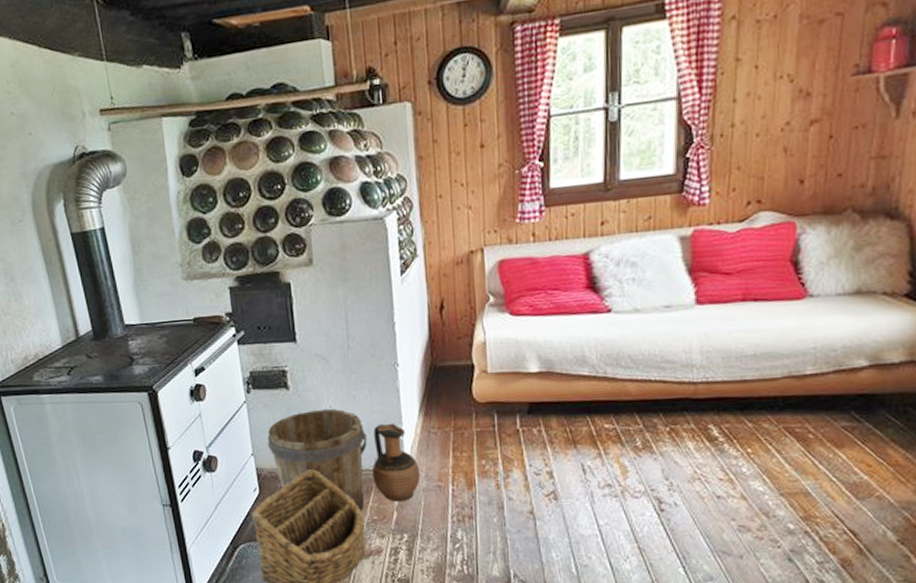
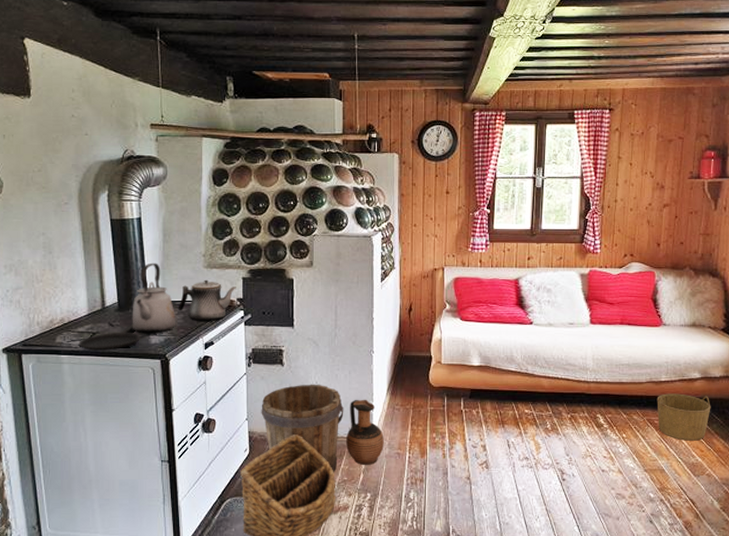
frying pan: none [57,354,122,388] -> present [78,324,140,351]
kettle: none [108,279,160,365] -> present [132,262,176,334]
teapot: none [159,293,223,344] -> present [178,279,236,321]
basket: none [798,389,885,453] -> present [656,393,711,441]

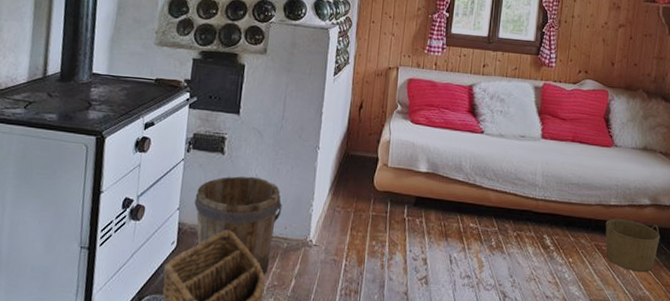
frying pan: present [78,324,140,351] -> none [12,96,79,123]
kettle: present [132,262,176,334] -> none [71,34,118,109]
teapot: present [178,279,236,321] -> none [121,57,186,101]
ceramic jug: present [346,399,384,465] -> none [280,196,321,270]

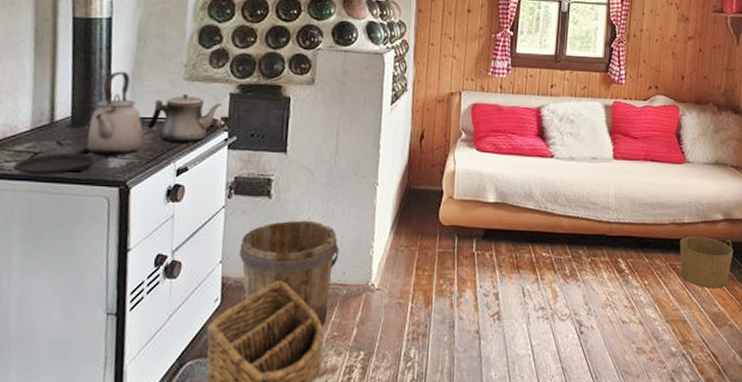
frying pan: none [12,96,79,123] -> present [13,144,96,175]
kettle: none [71,34,118,109] -> present [86,71,144,156]
teapot: none [121,57,186,101] -> present [147,93,222,143]

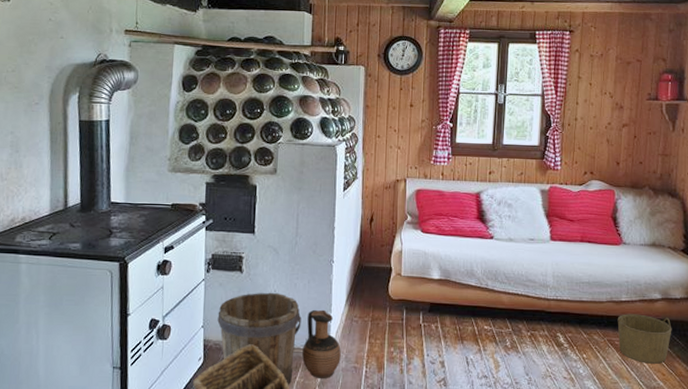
frying pan: present [13,144,96,175] -> none [38,226,100,252]
kettle: present [86,71,144,156] -> none [92,164,138,236]
teapot: present [147,93,222,143] -> none [140,183,200,225]
ceramic jug: none [339,238,384,317] -> present [302,309,341,378]

